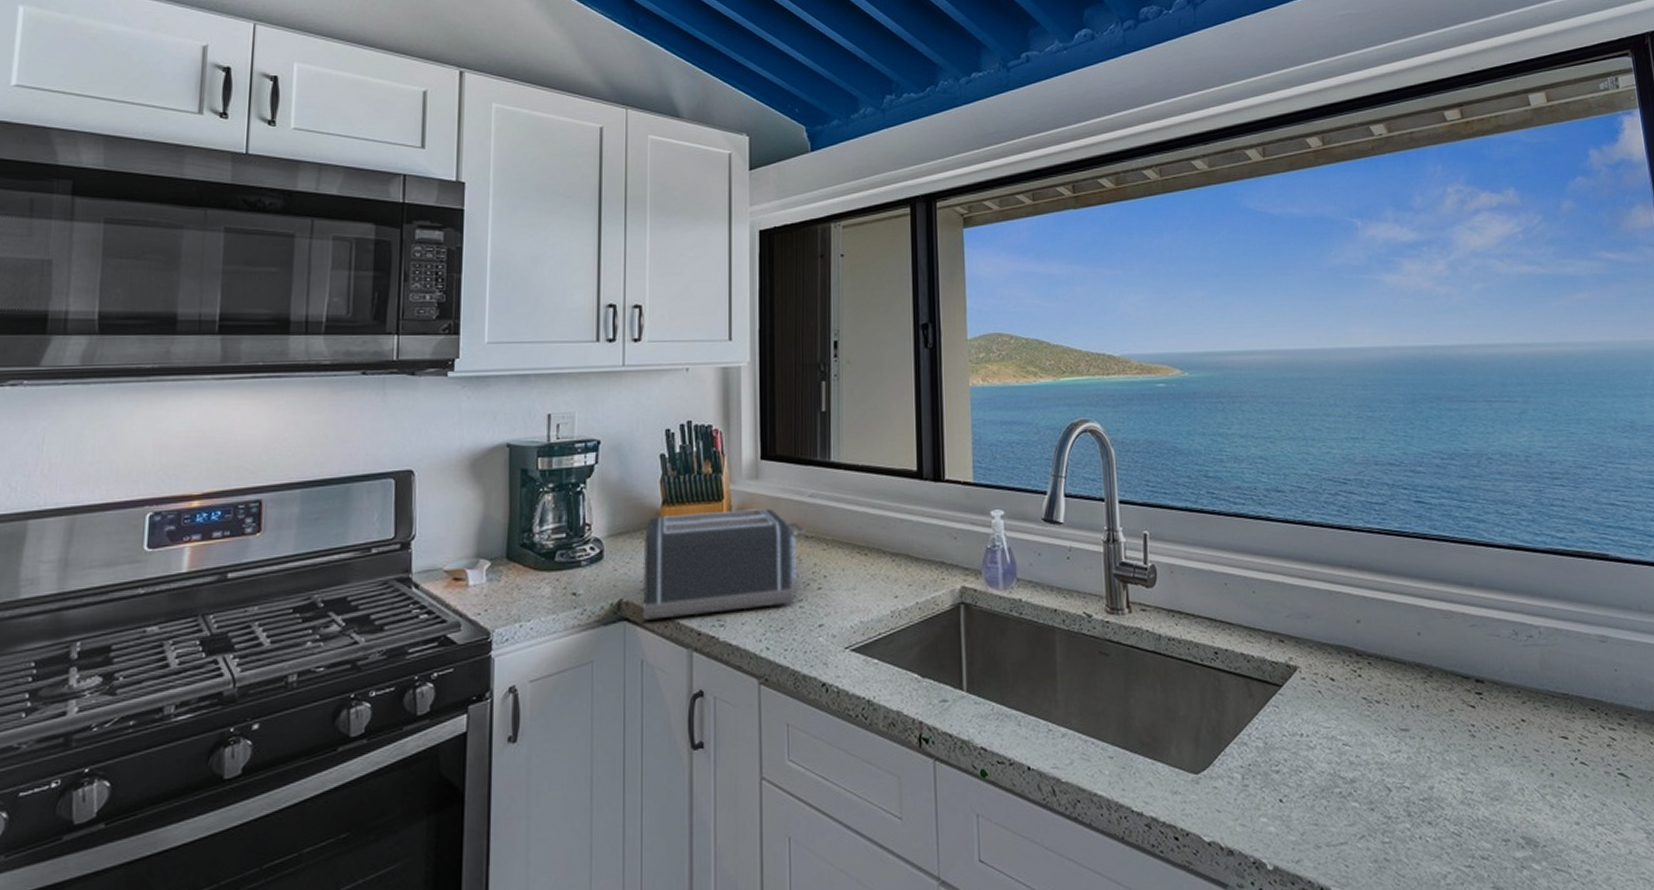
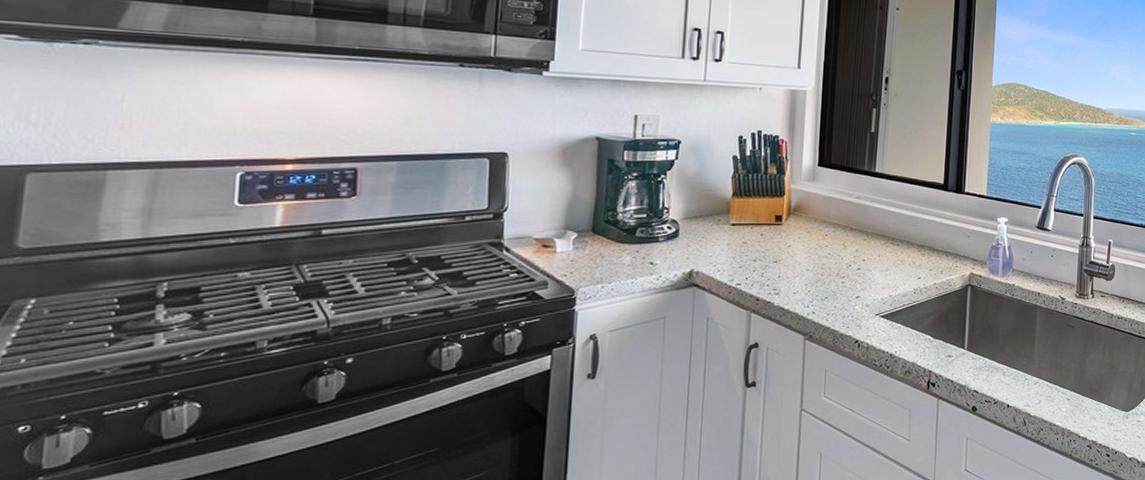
toaster: present [642,508,806,620] -> none [710,204,852,287]

